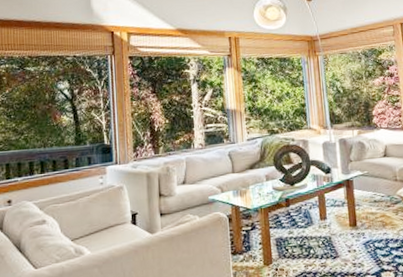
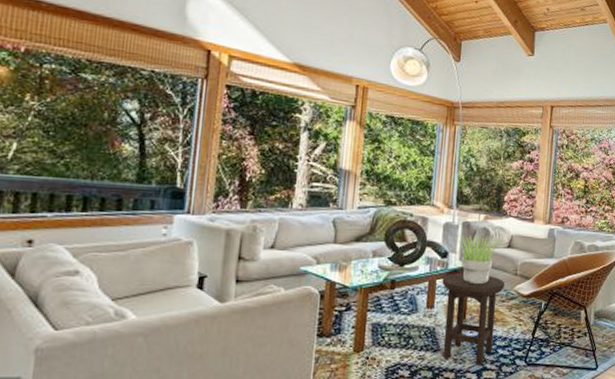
stool: none [329,184,388,268] -> present [442,273,505,366]
potted plant: none [335,149,377,194] -> present [456,234,501,285]

